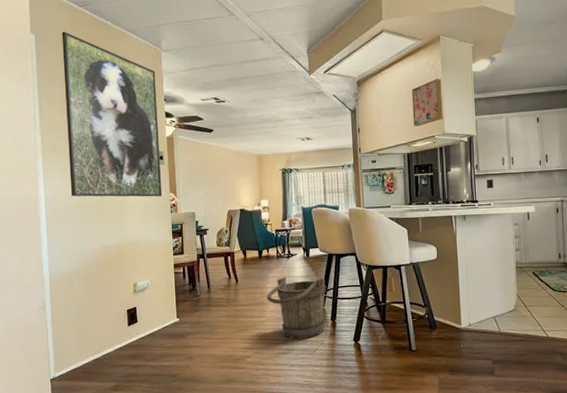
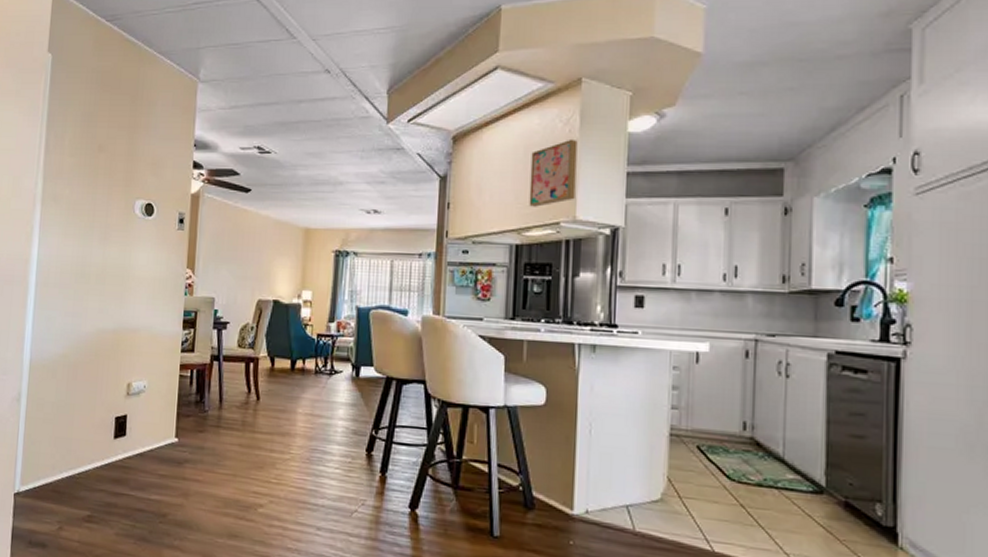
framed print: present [61,31,163,197] -> none [67,52,188,272]
bucket: present [267,276,326,339] -> none [295,401,378,494]

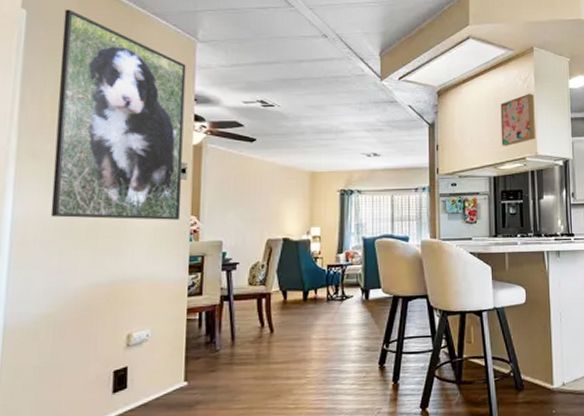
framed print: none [67,52,188,272] -> present [50,9,186,220]

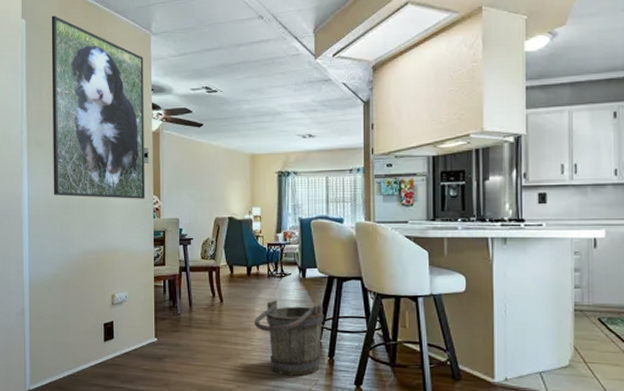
bucket: none [310,324,388,408] -> present [254,300,324,376]
wall art: present [500,93,536,146] -> none [441,60,482,122]

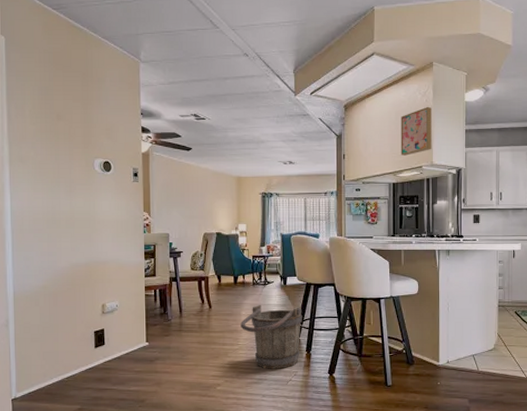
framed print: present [51,15,145,199] -> none [34,35,136,215]
wall art: none [441,60,482,122] -> present [400,106,432,156]

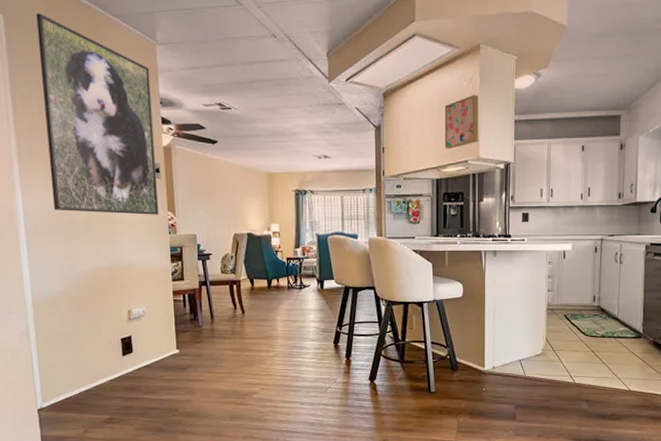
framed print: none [34,35,136,215] -> present [36,13,159,215]
bucket: present [241,305,302,369] -> none [276,310,341,376]

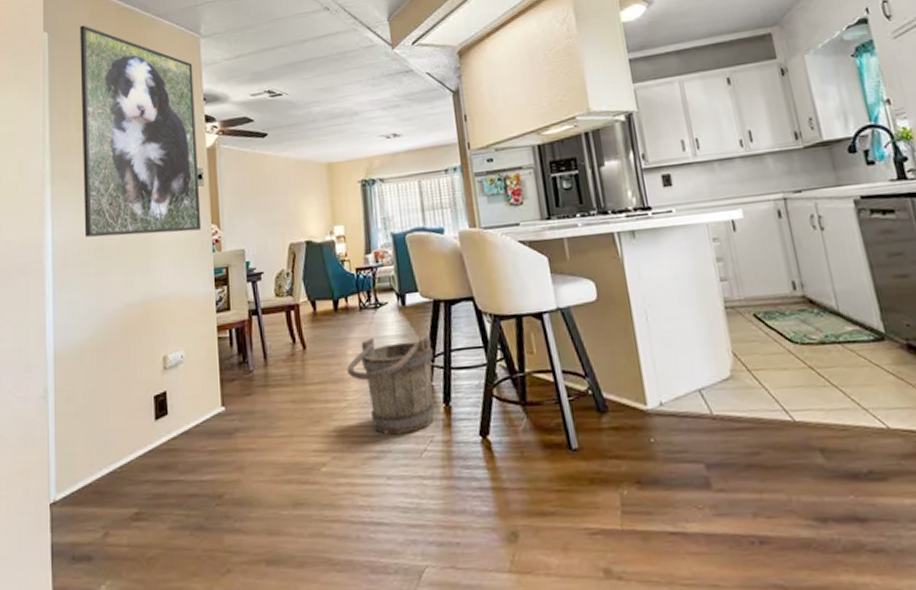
bucket: none [276,310,341,376] -> present [347,334,436,435]
wall art: present [444,94,479,149] -> none [535,36,586,106]

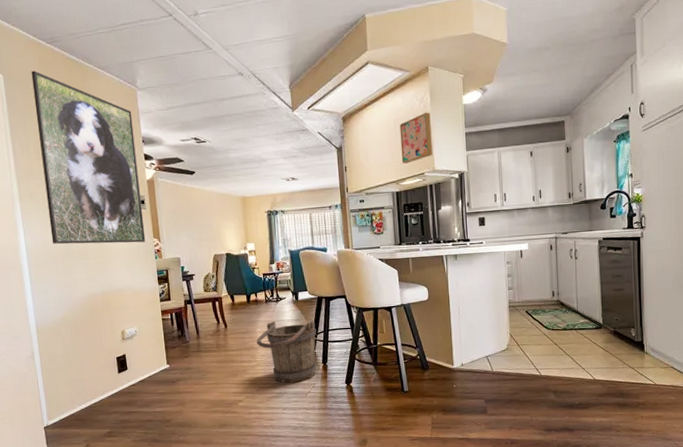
wall art: none [535,36,586,106] -> present [399,112,433,164]

